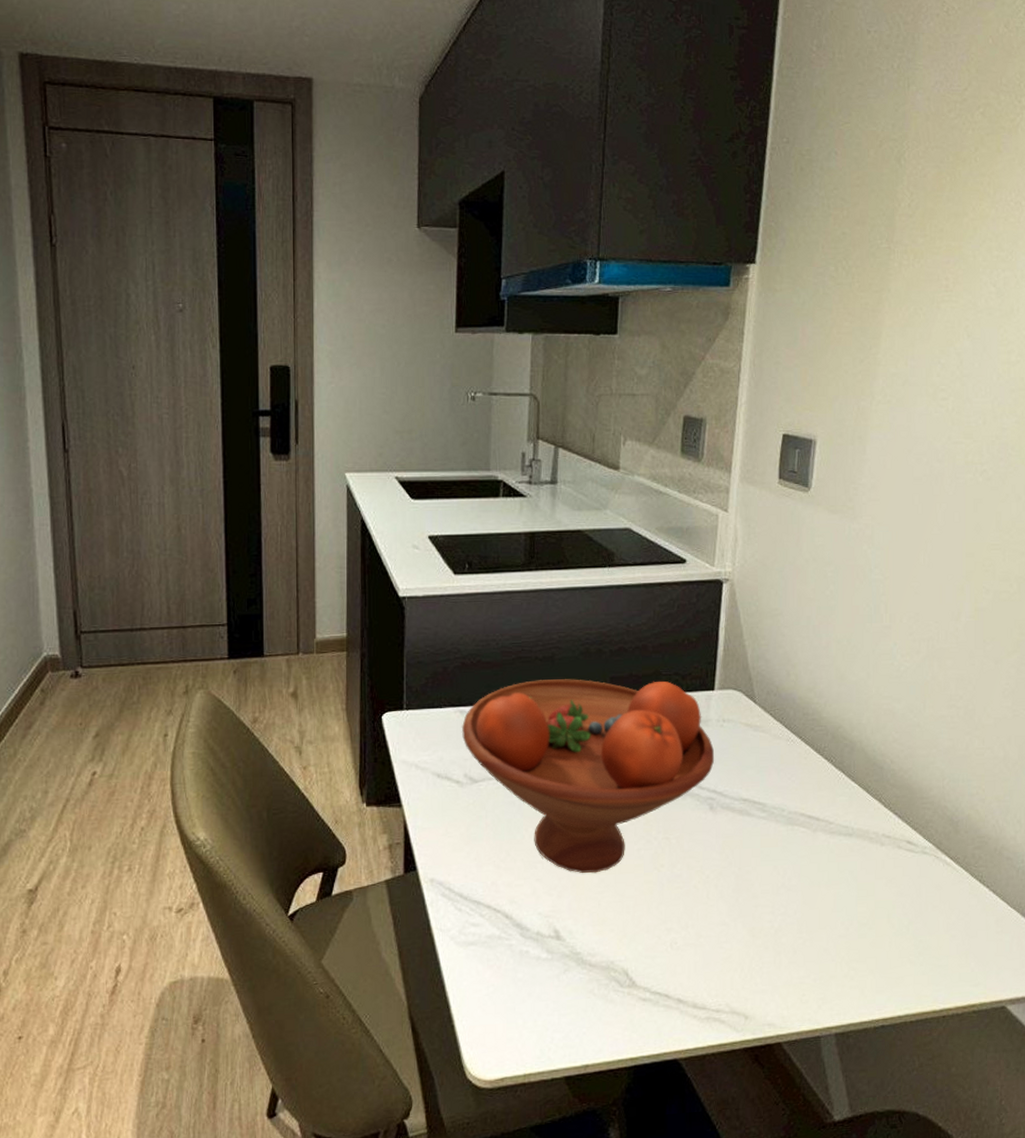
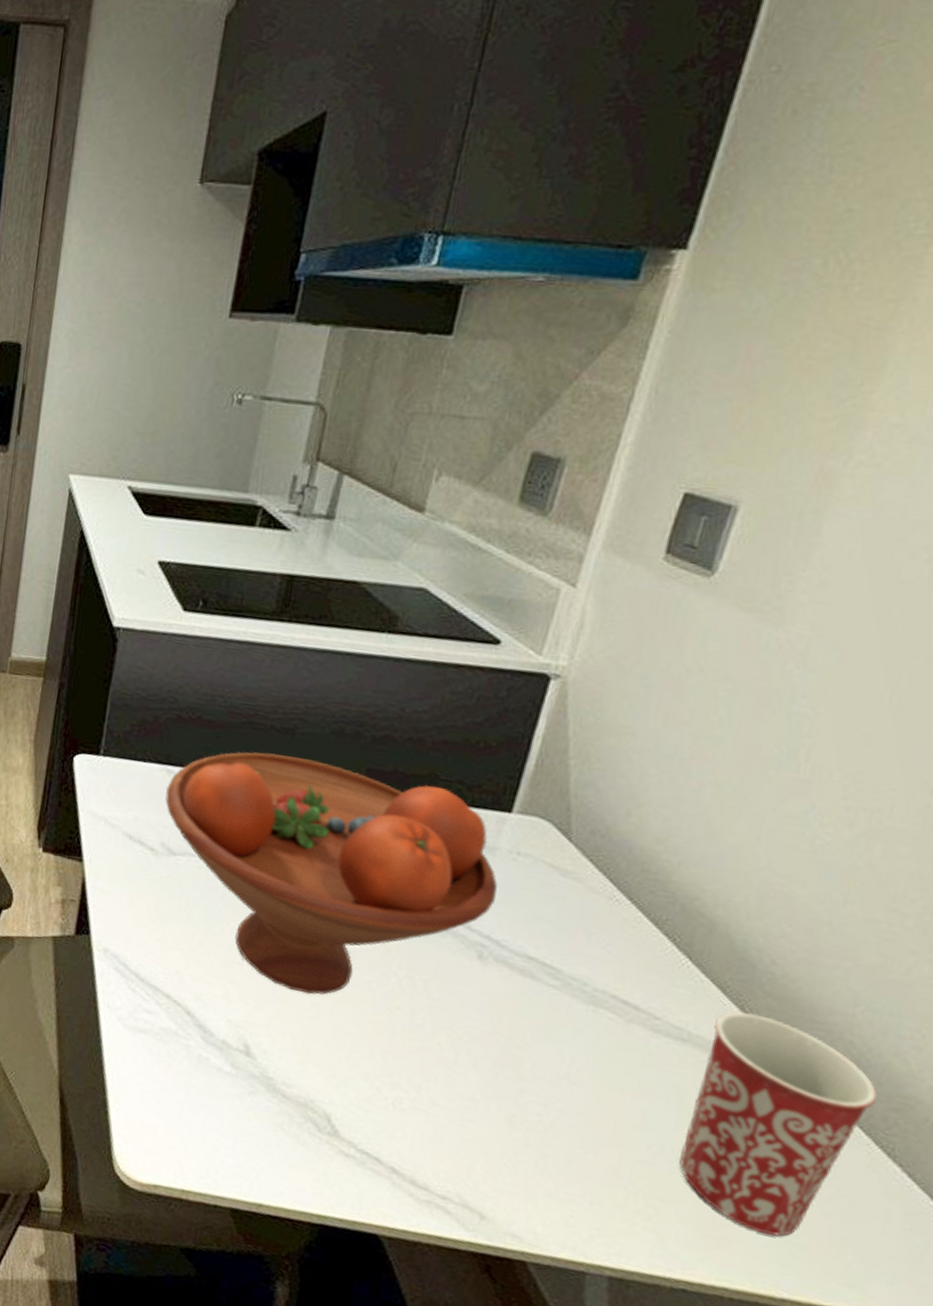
mug: none [862,802,966,965] -> present [679,1011,878,1237]

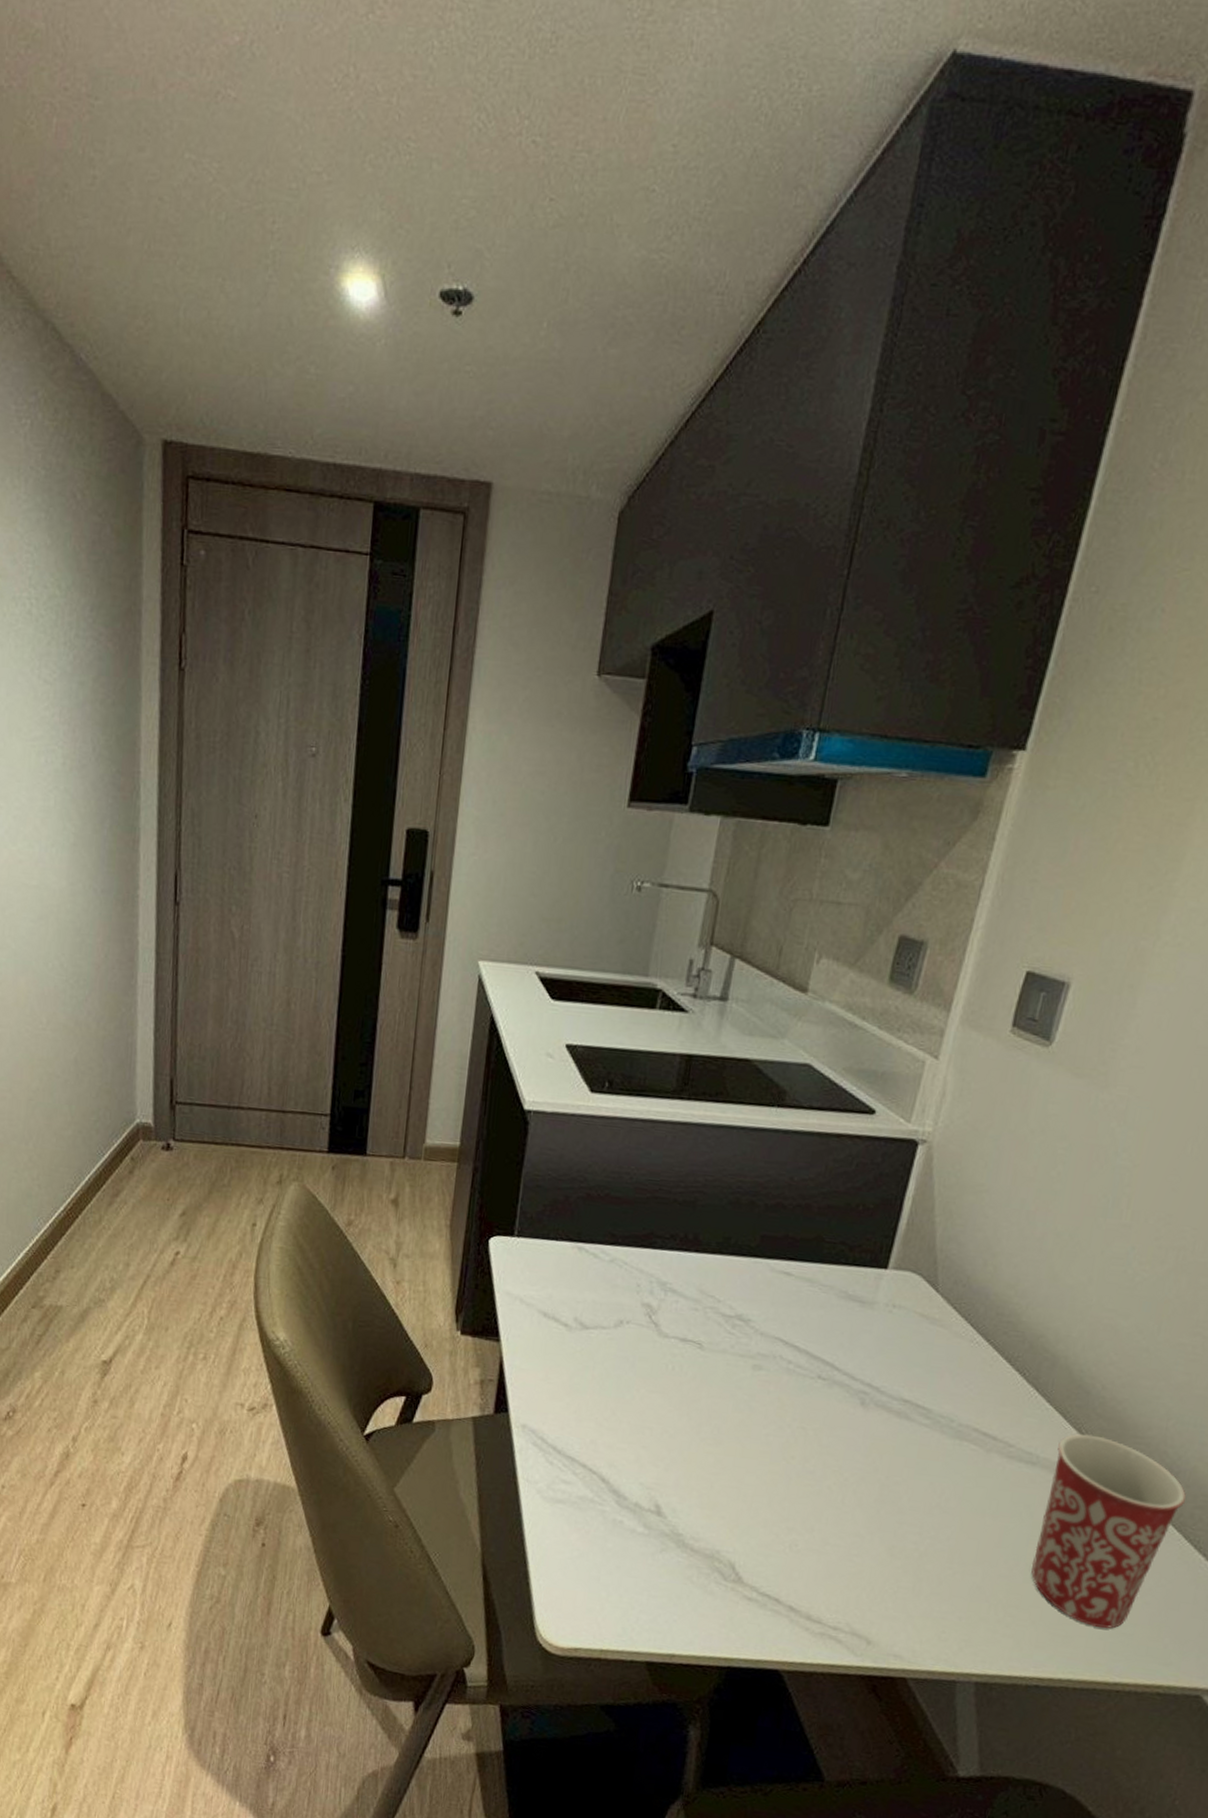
fruit bowl: present [165,752,498,995] -> none [577,1225,877,1452]

